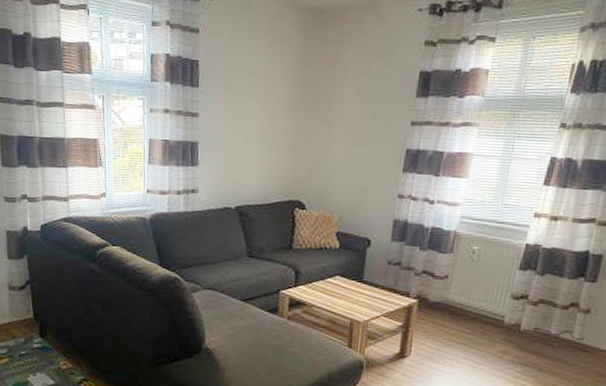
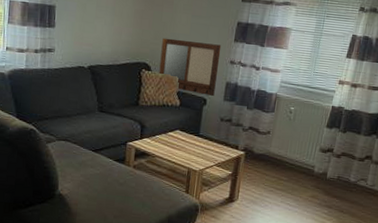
writing board: none [315,171,388,236] -> present [159,37,222,96]

